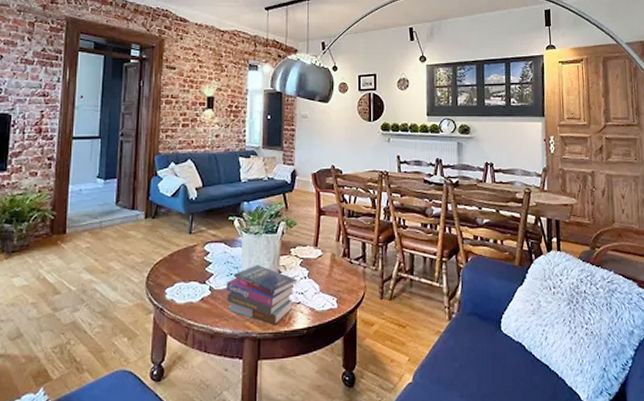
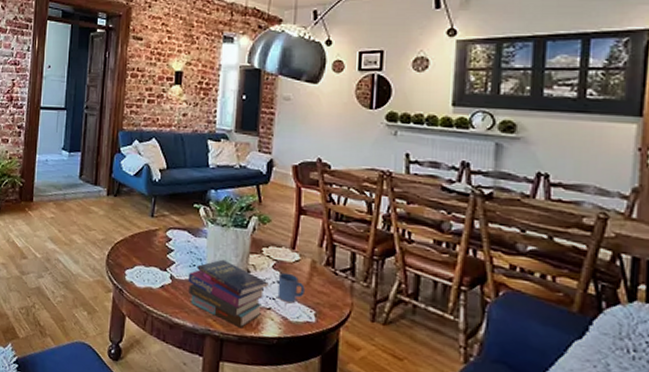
mug: none [305,268,327,295] -> present [277,272,305,304]

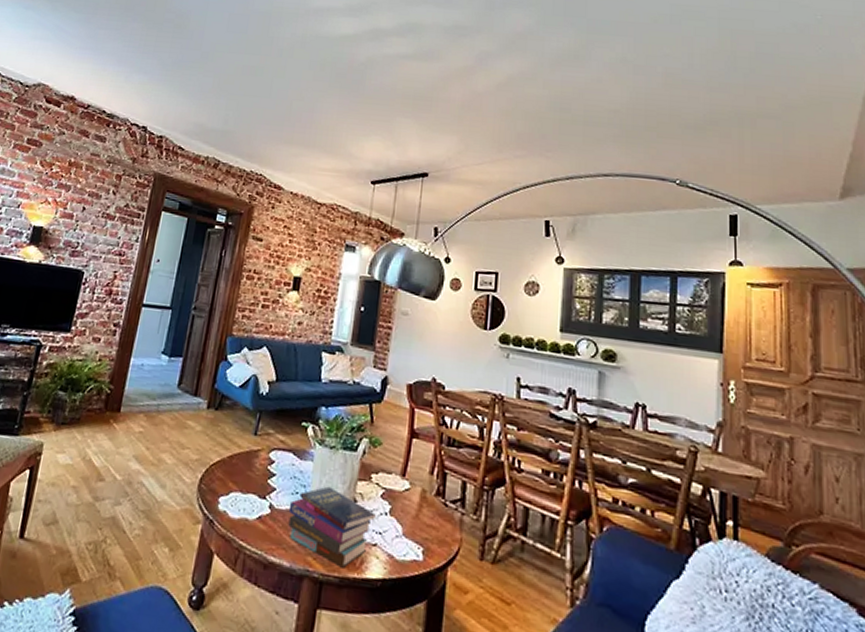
mug: present [277,272,305,304] -> none [384,502,413,539]

